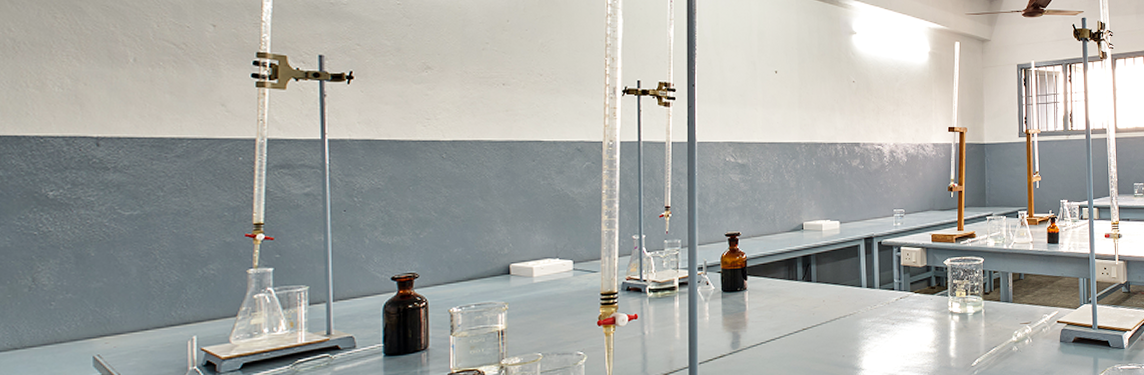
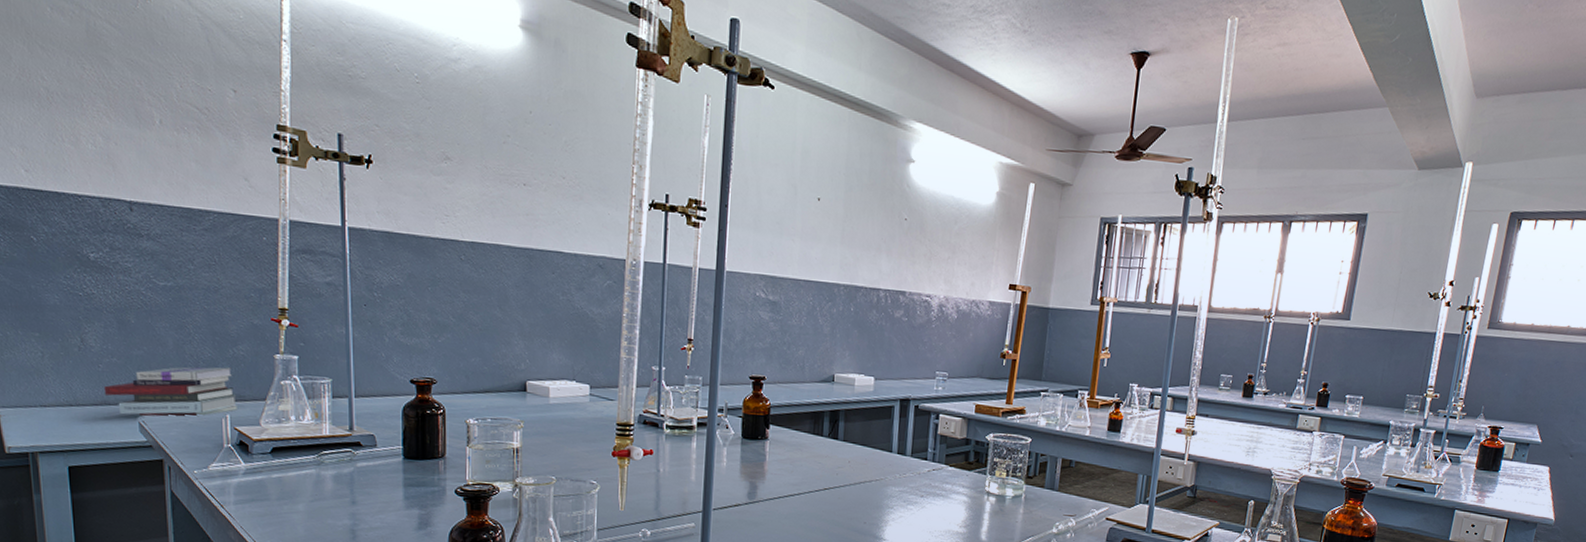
books: none [55,288,205,352] -> present [103,367,237,417]

